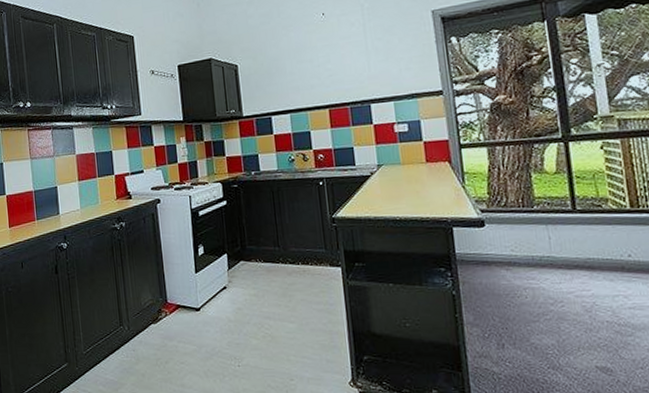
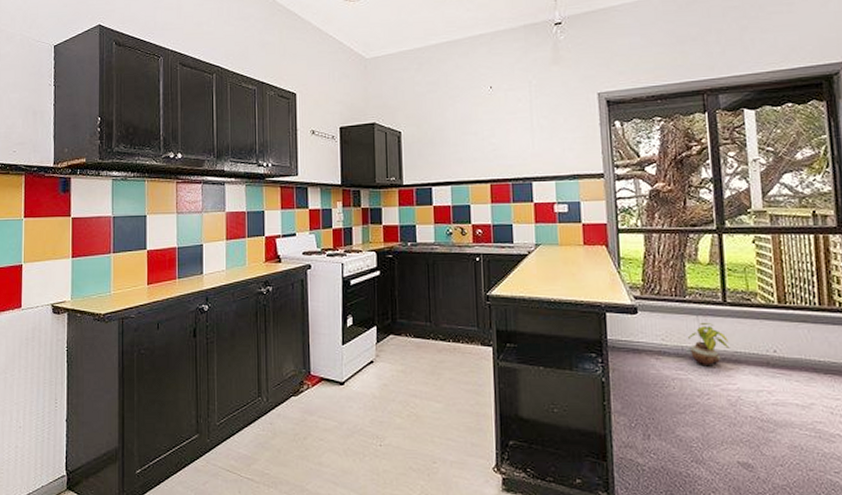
potted plant: none [538,231,582,275] -> present [688,323,730,367]

